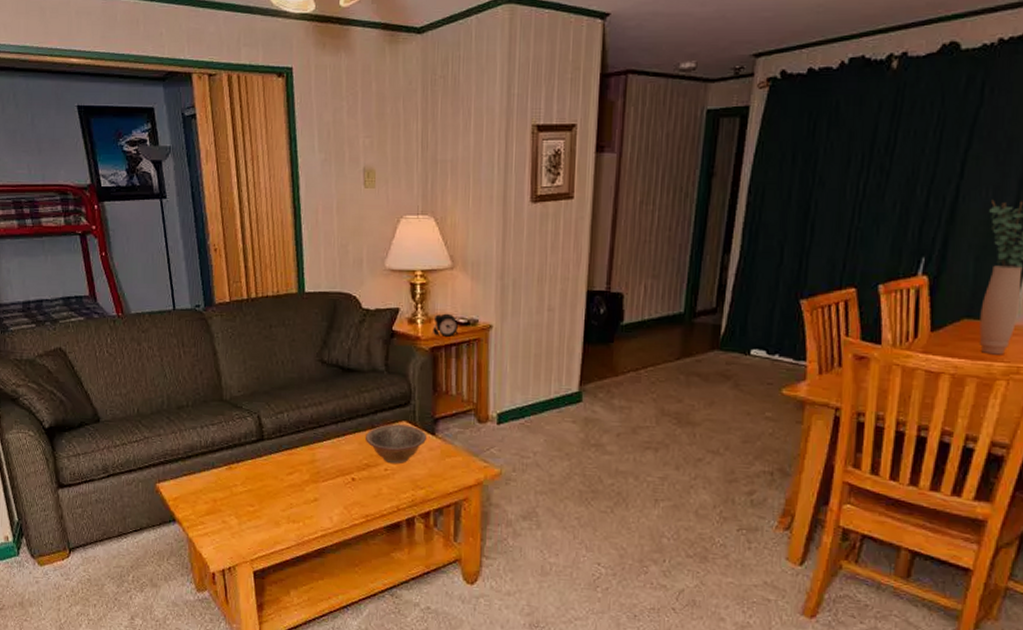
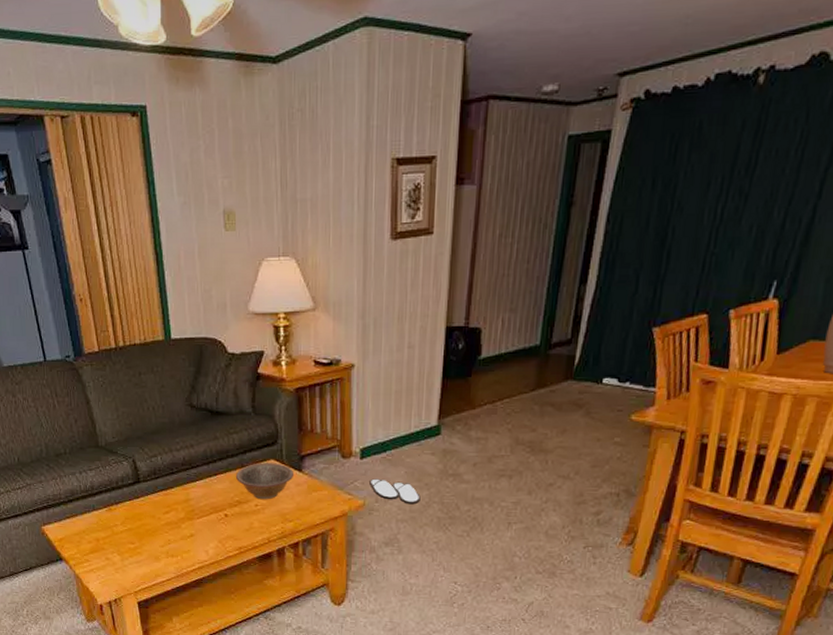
alarm clock: present [433,313,461,337] -> none [297,354,324,377]
slippers: none [507,446,561,476] -> present [369,478,421,505]

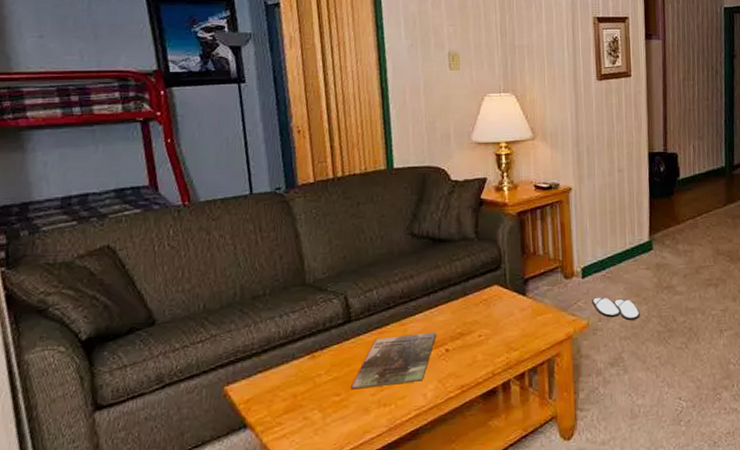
magazine: none [142,498,217,540] -> present [350,333,437,390]
decorative bowl: present [235,463,295,500] -> none [457,288,519,329]

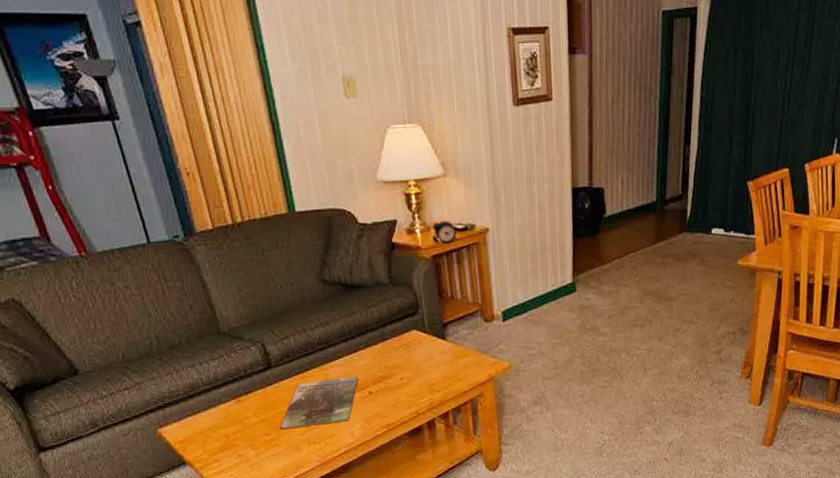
alarm clock: none [519,180,544,201] -> present [432,220,458,244]
slippers: present [592,297,640,321] -> none [513,339,563,362]

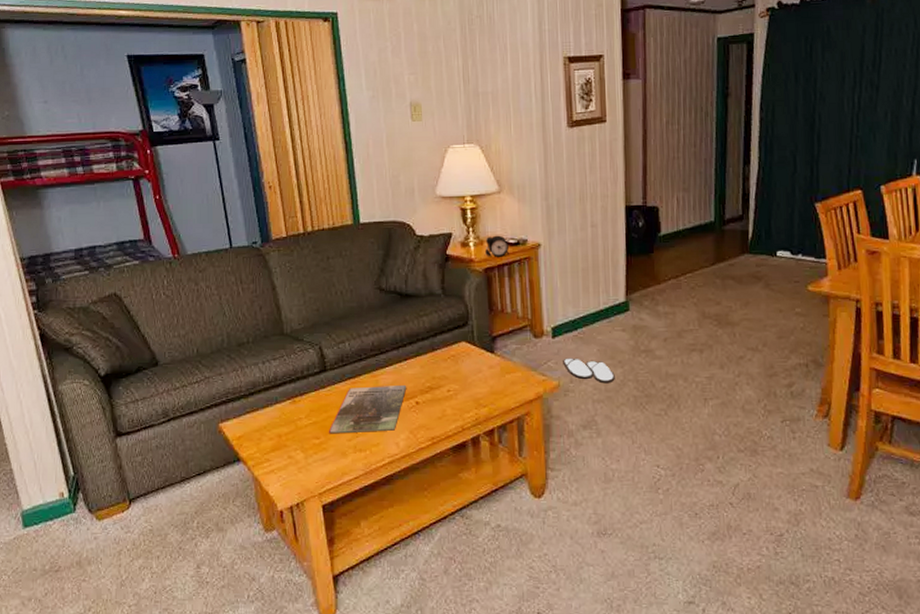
slippers: none [513,339,563,362] -> present [563,358,615,384]

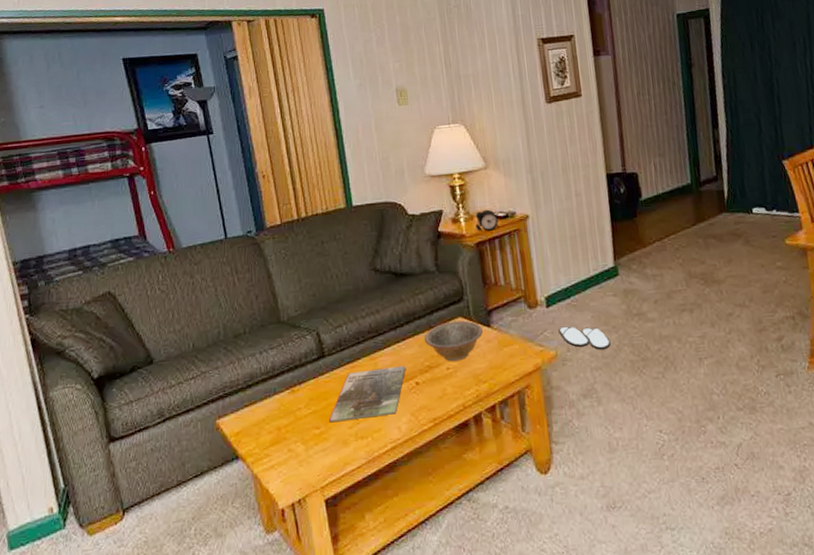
decorative bowl: none [426,345,487,385] -> present [424,320,484,362]

